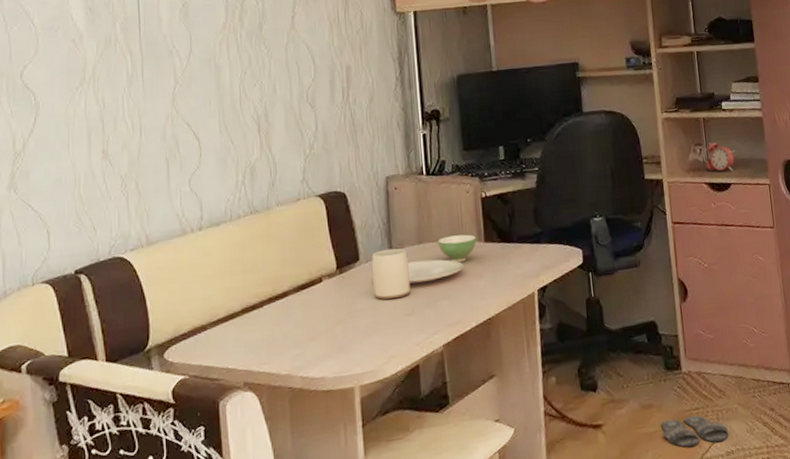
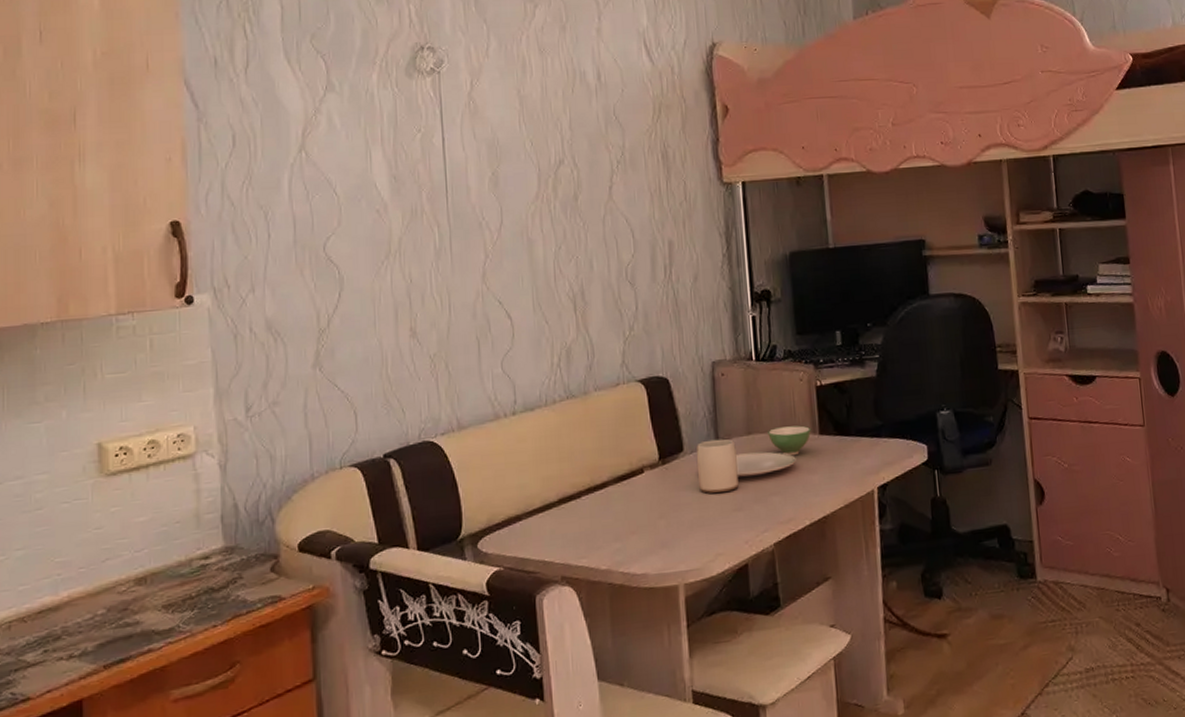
slippers: present [661,415,728,448] -> none [1013,627,1088,663]
alarm clock: present [703,142,735,172] -> none [1064,330,1101,363]

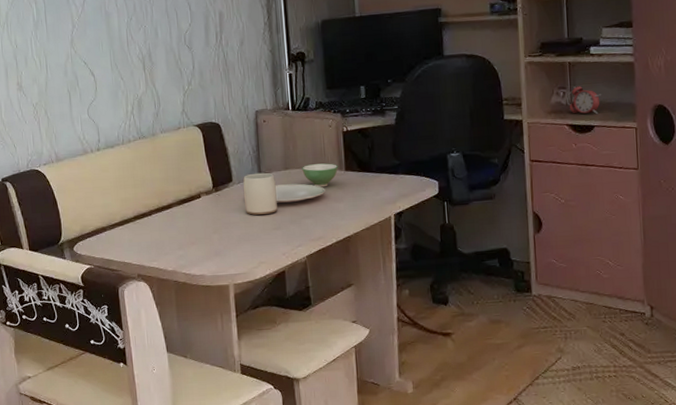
alarm clock: none [1064,330,1101,363] -> present [566,86,601,115]

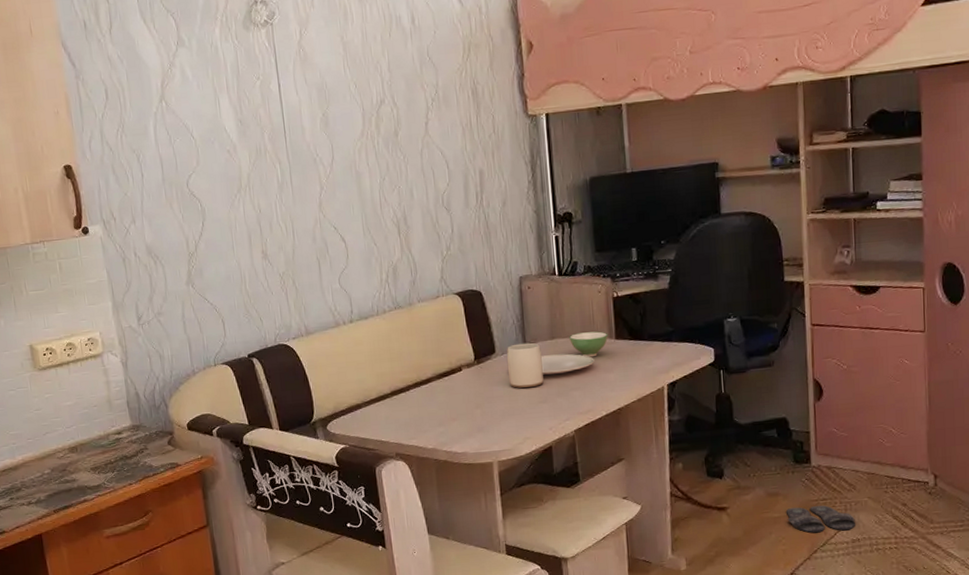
slippers: none [509,332,575,360] -> present [787,505,855,533]
alarm clock: present [566,86,601,115] -> none [850,244,887,275]

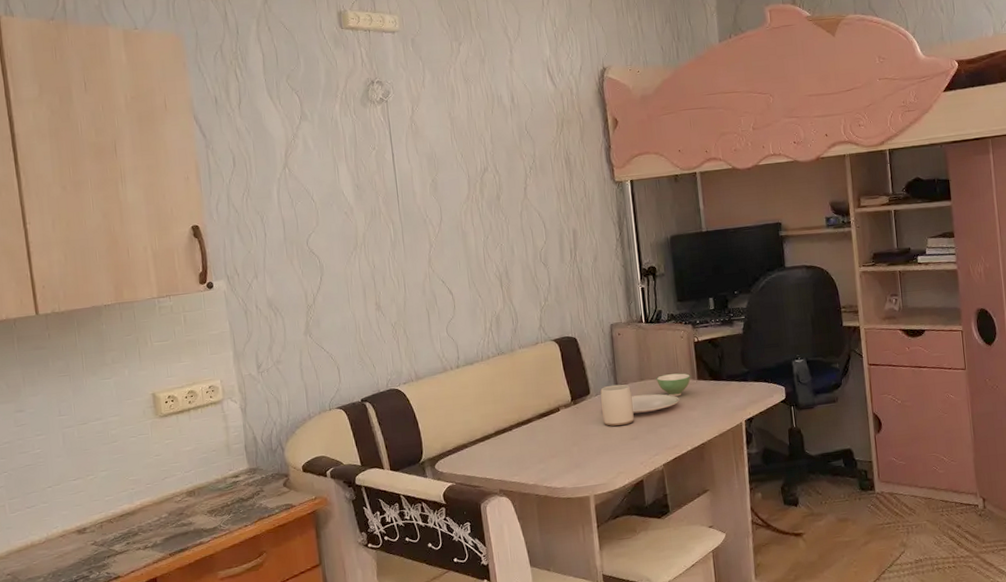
slippers: present [787,505,855,533] -> none [856,528,917,555]

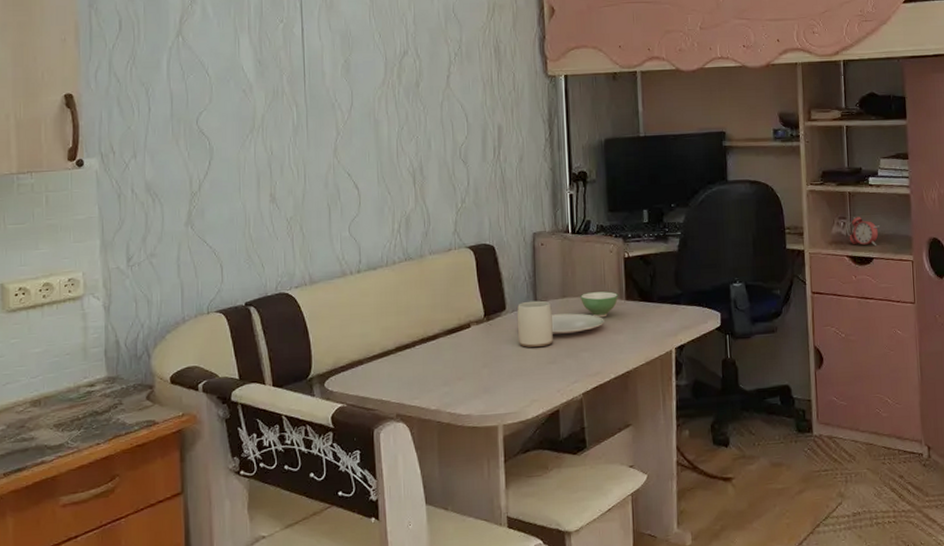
alarm clock: none [898,293,929,320] -> present [846,217,879,247]

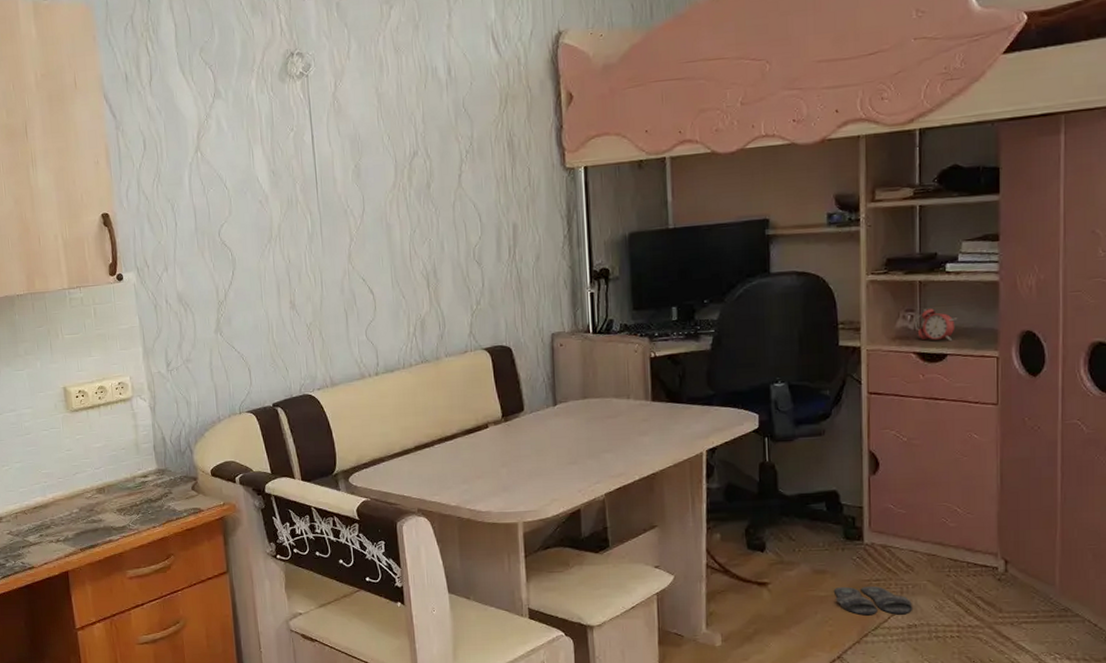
mug: present [516,300,554,348] -> none [535,401,574,449]
plate: present [551,313,604,335] -> none [572,414,628,436]
bowl: present [579,291,619,318] -> none [601,392,644,419]
slippers: none [790,476,856,506] -> present [835,585,912,616]

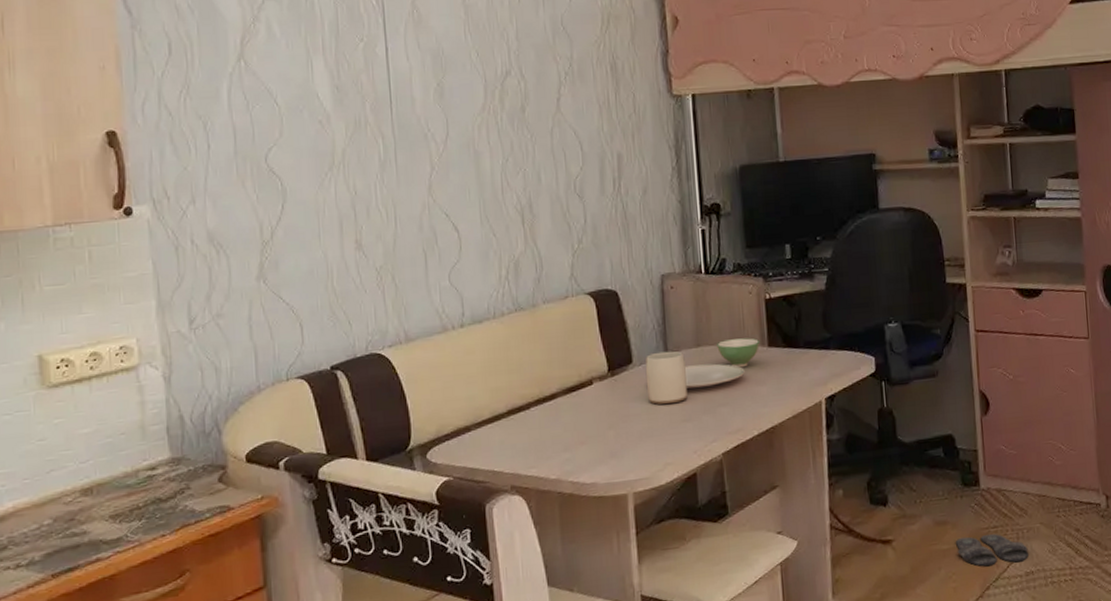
mug: none [535,401,574,449] -> present [645,351,688,405]
plate: none [572,414,628,436] -> present [685,364,745,389]
bowl: none [601,392,644,419] -> present [716,338,760,368]
alarm clock: present [914,308,957,342] -> none [1012,244,1048,277]

